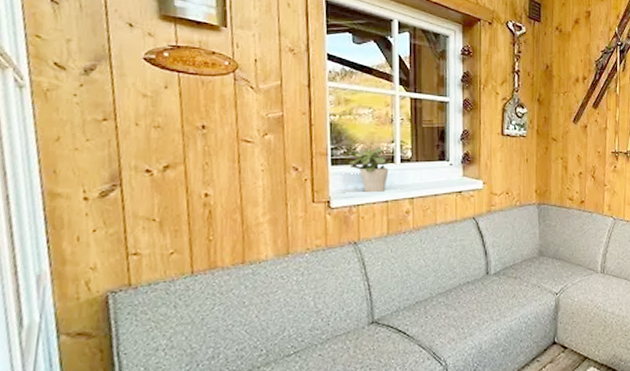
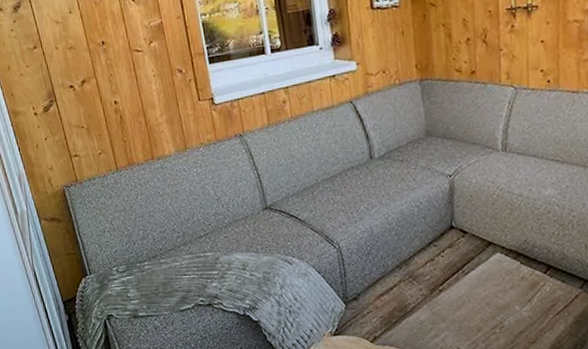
potted plant: present [349,146,392,193] -> none [223,39,263,87]

